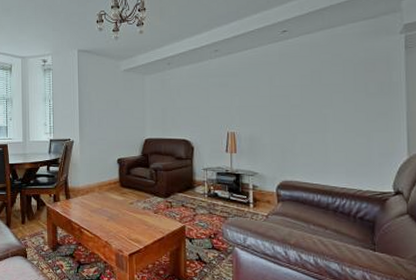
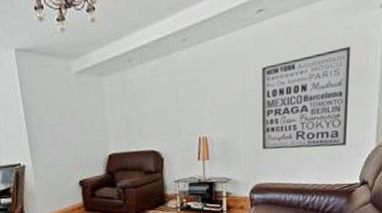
wall art: none [287,65,375,154] -> present [262,46,350,150]

